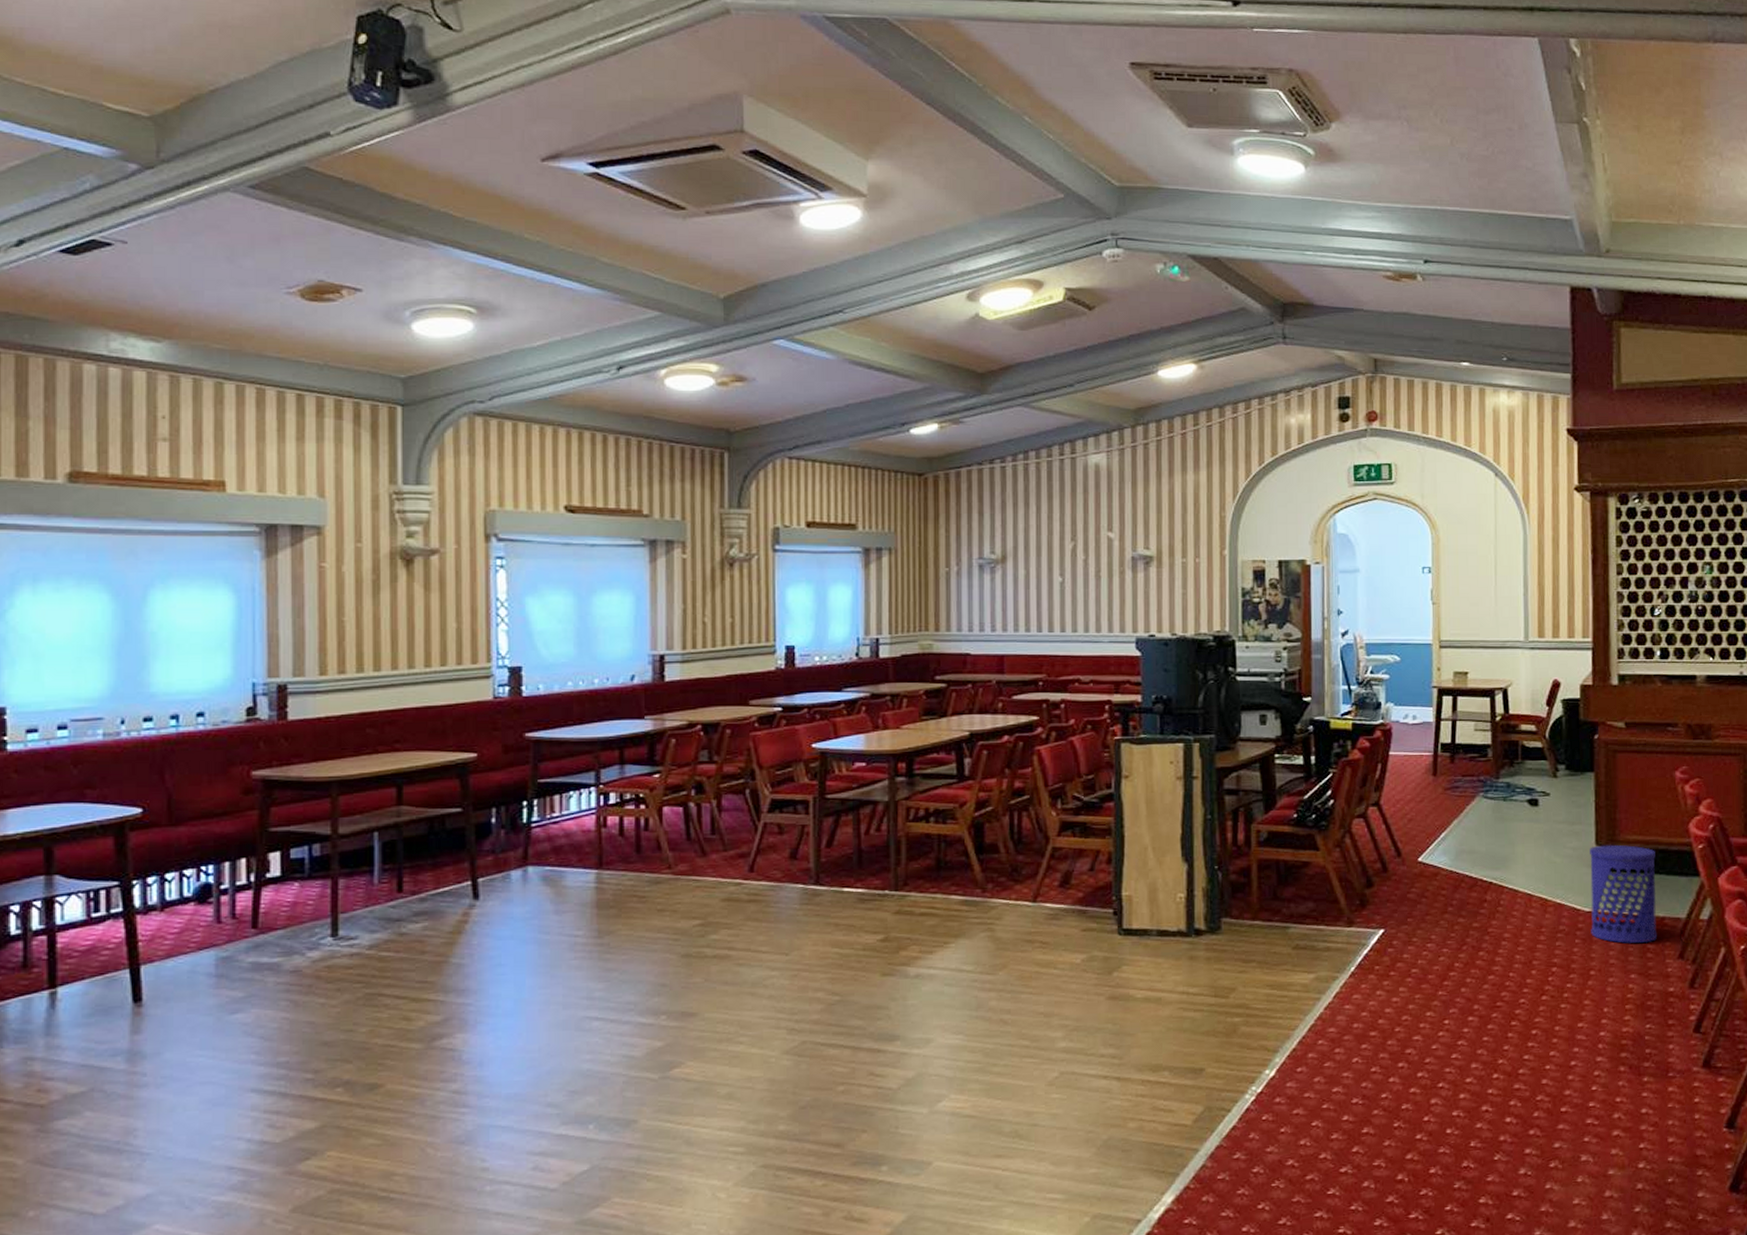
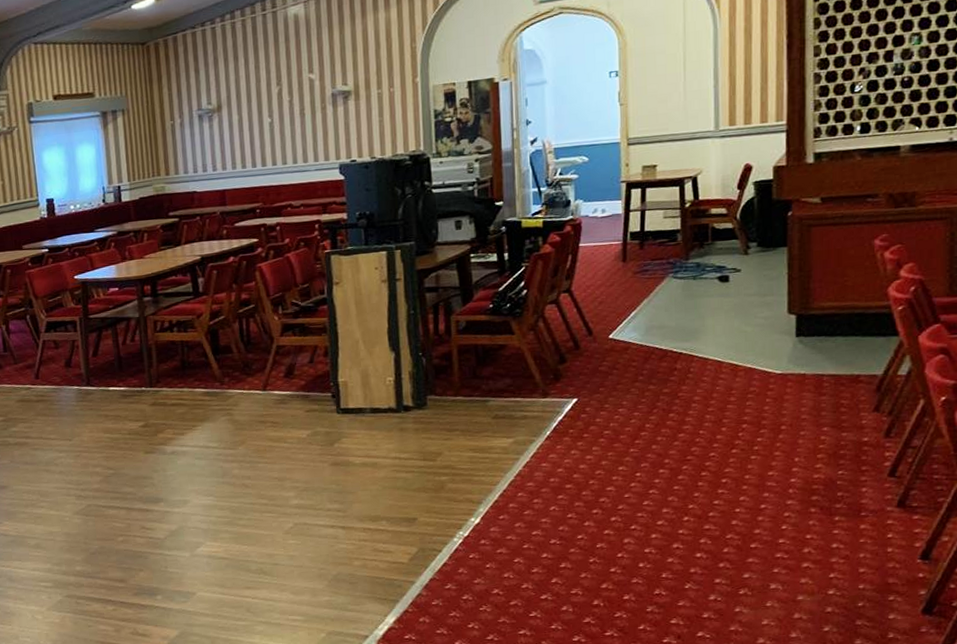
waste bin: present [1590,844,1658,944] -> none [782,311,852,400]

